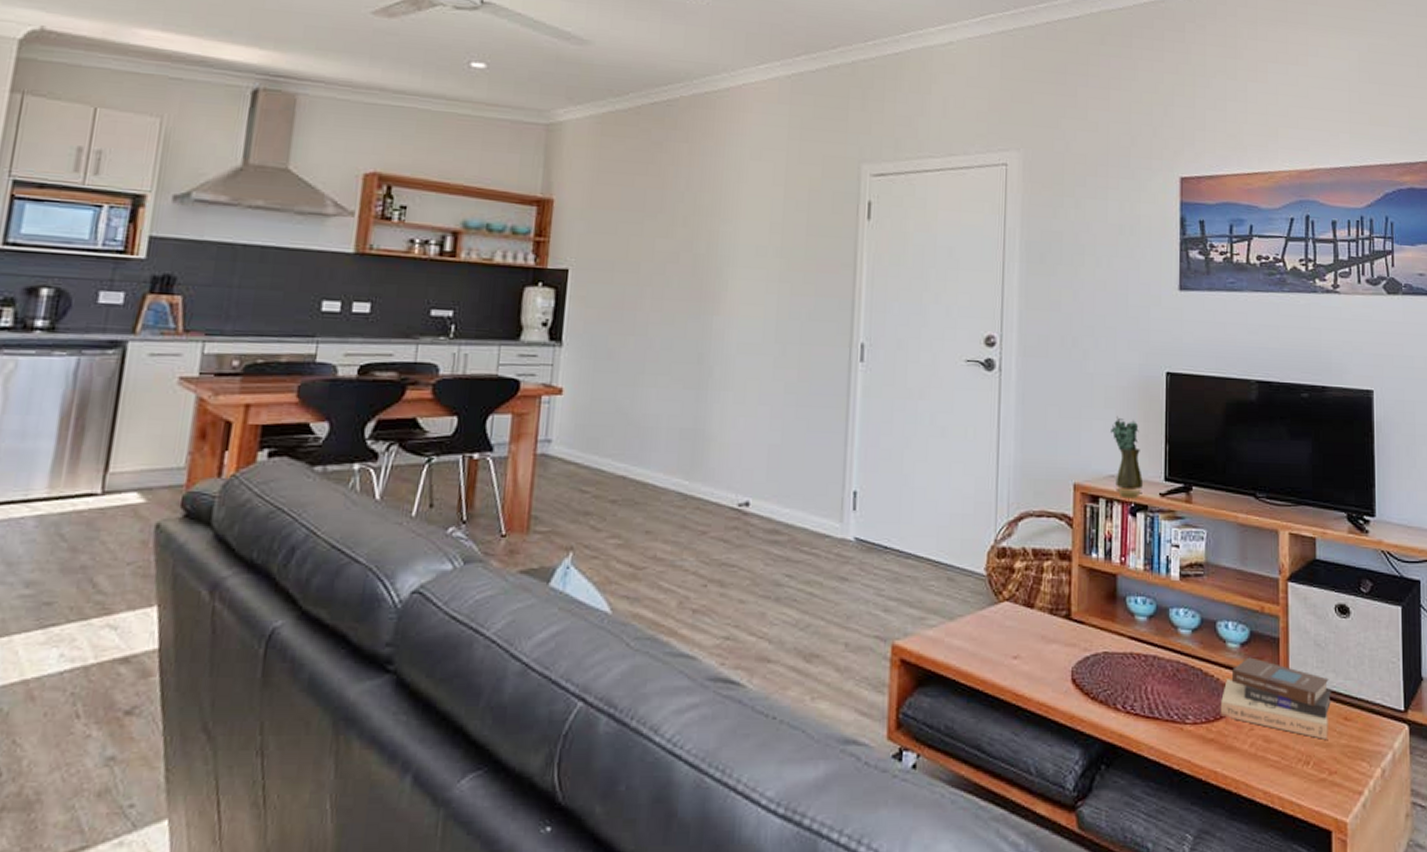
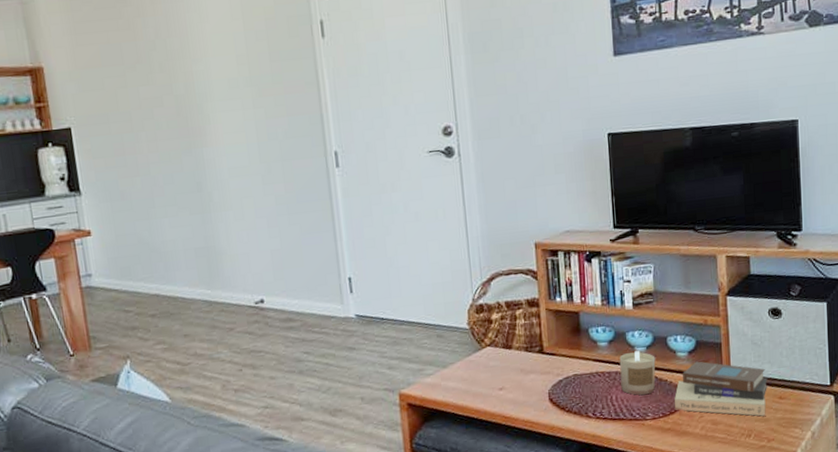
vase: present [1111,415,1144,499] -> none [562,178,596,249]
candle: none [1159,633,1202,691] -> present [619,351,656,395]

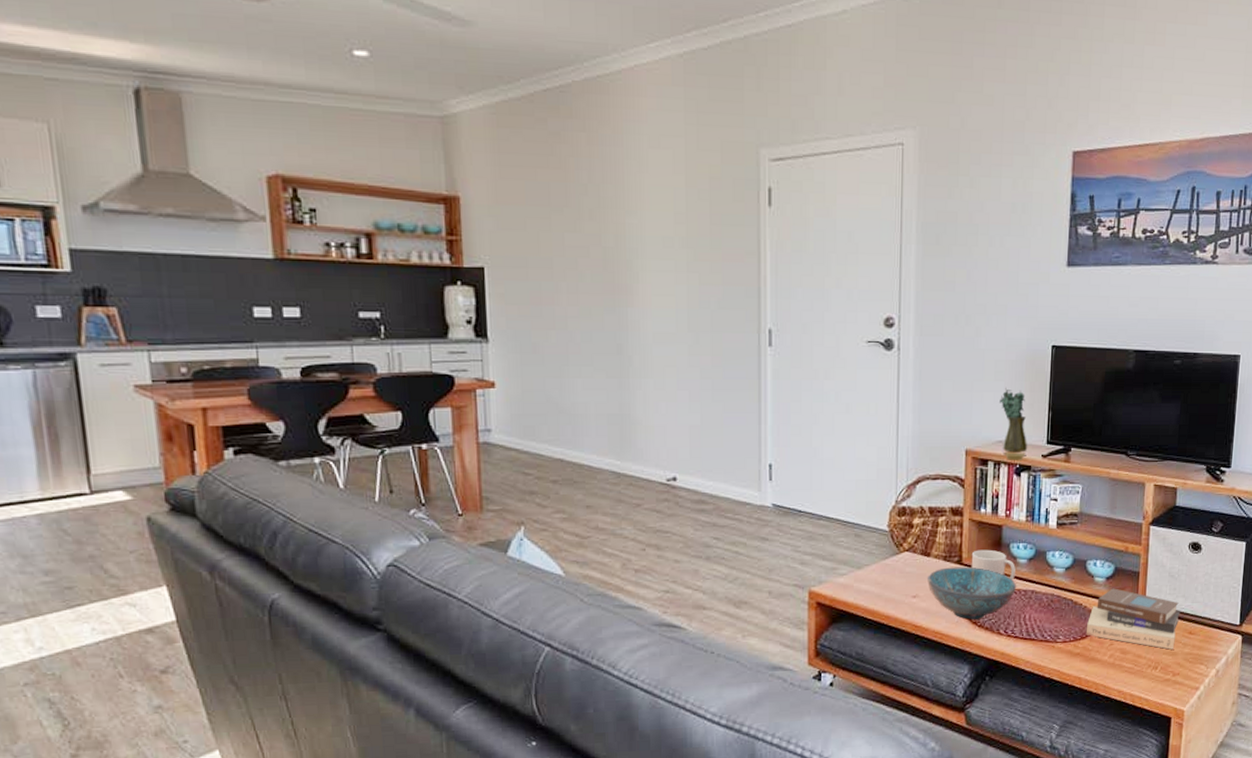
decorative bowl: none [511,355,600,406] -> present [927,566,1017,620]
mug: none [552,336,597,364] -> present [971,549,1016,580]
vase: none [562,178,596,249] -> present [1000,387,1028,461]
candle: present [619,351,656,395] -> none [1035,571,1073,617]

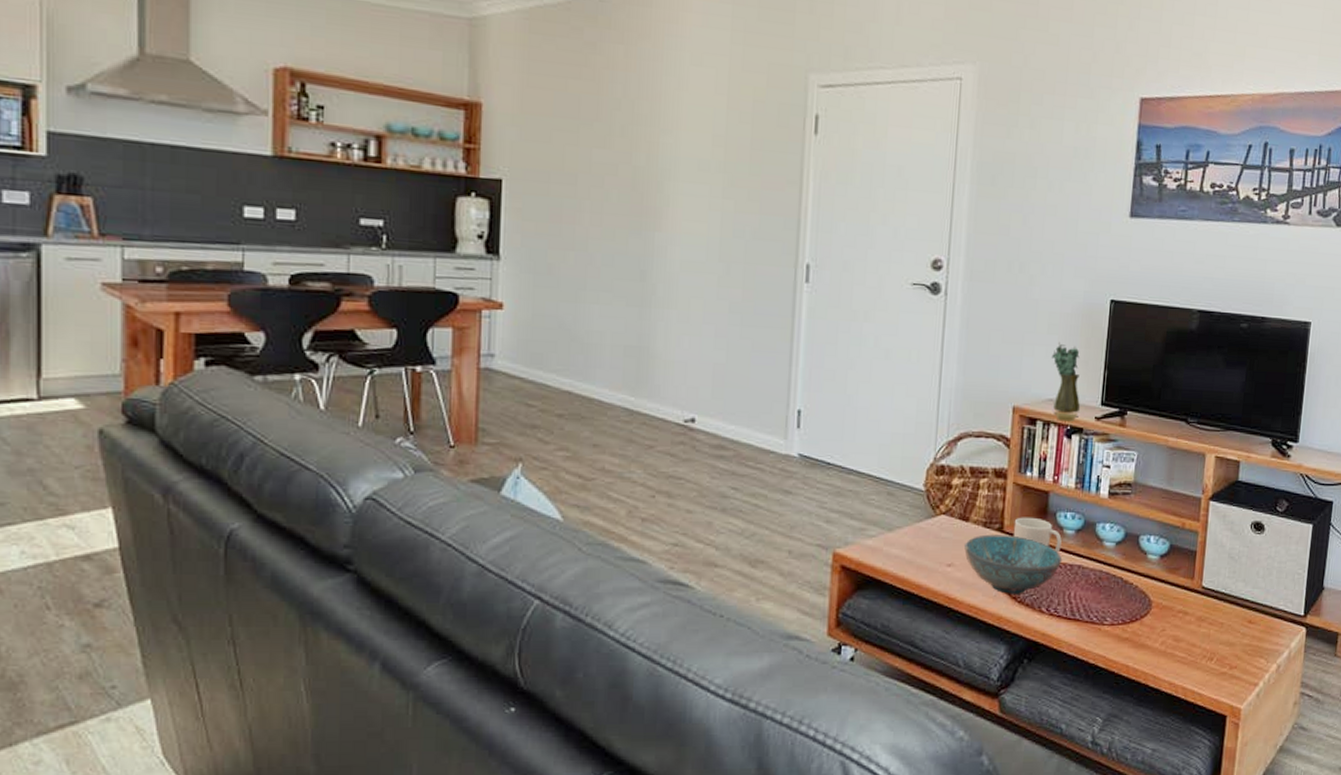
books: present [1085,588,1181,650] -> none [1135,567,1240,639]

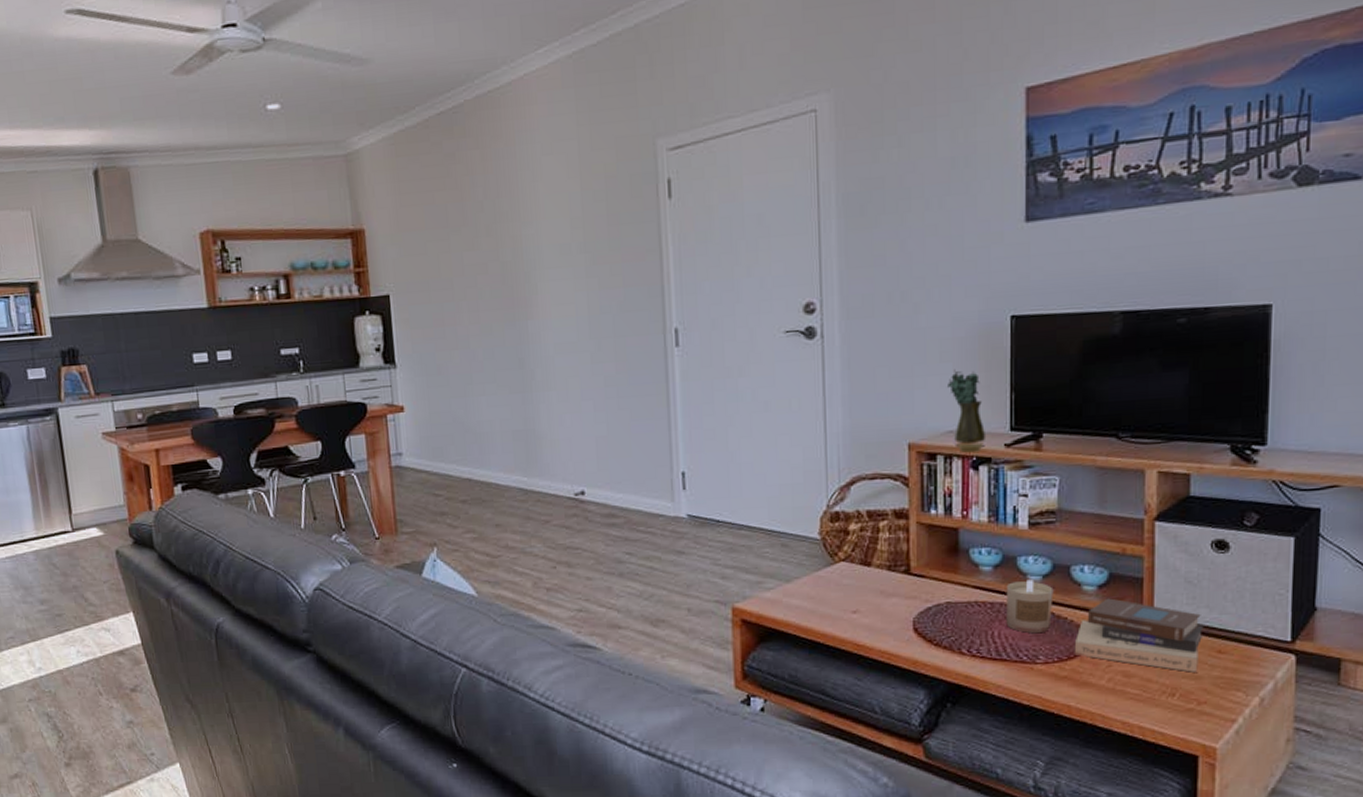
decorative bowl: present [964,534,1063,594] -> none [869,576,981,638]
mug: present [1013,517,1062,553] -> none [921,556,978,591]
candle: none [1082,545,1124,597] -> present [1006,580,1054,634]
books: none [1135,567,1240,639] -> present [1074,598,1204,673]

